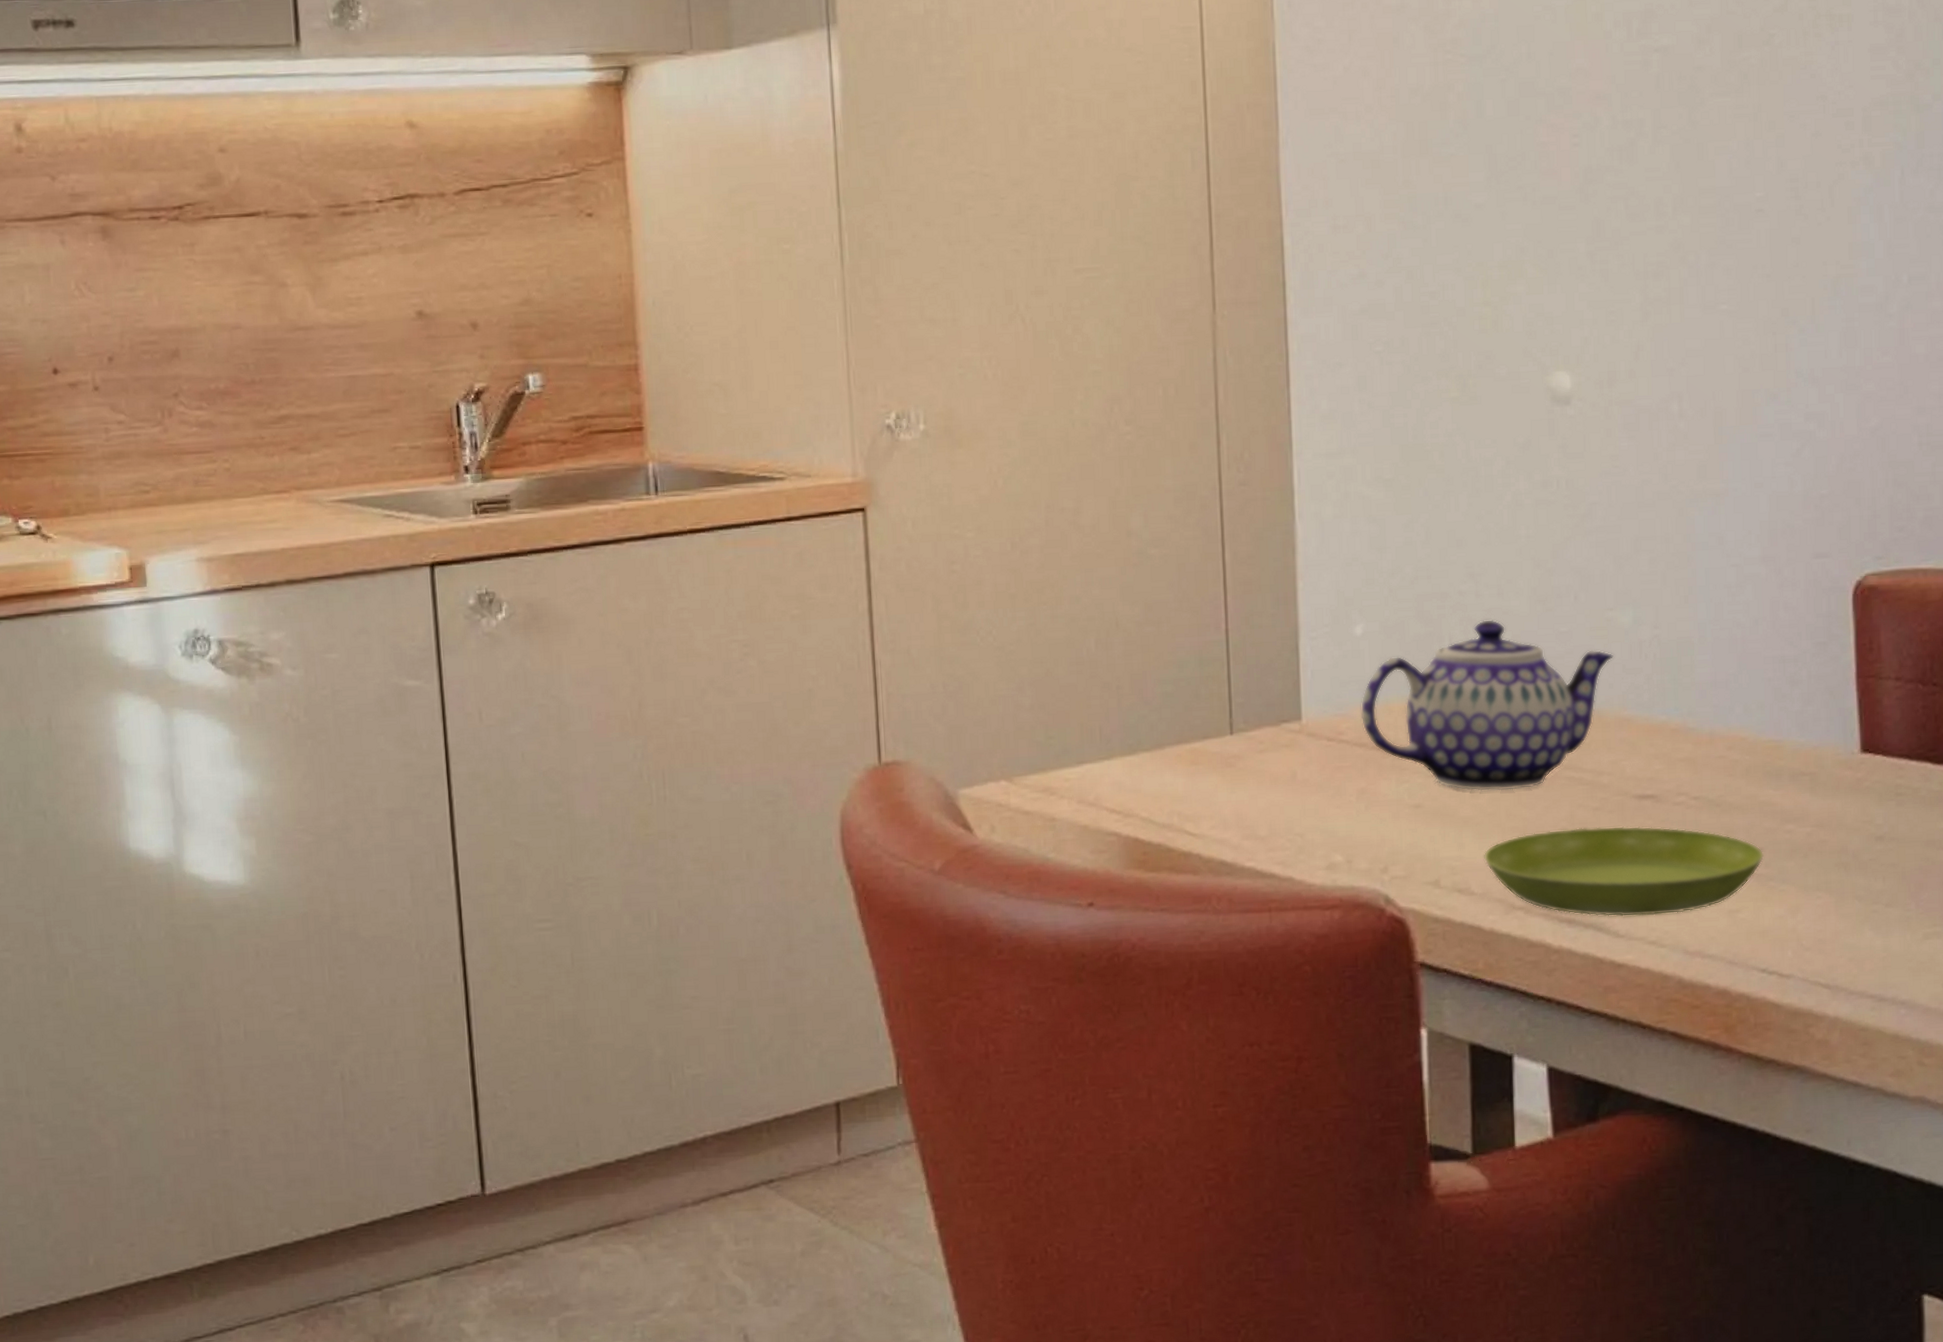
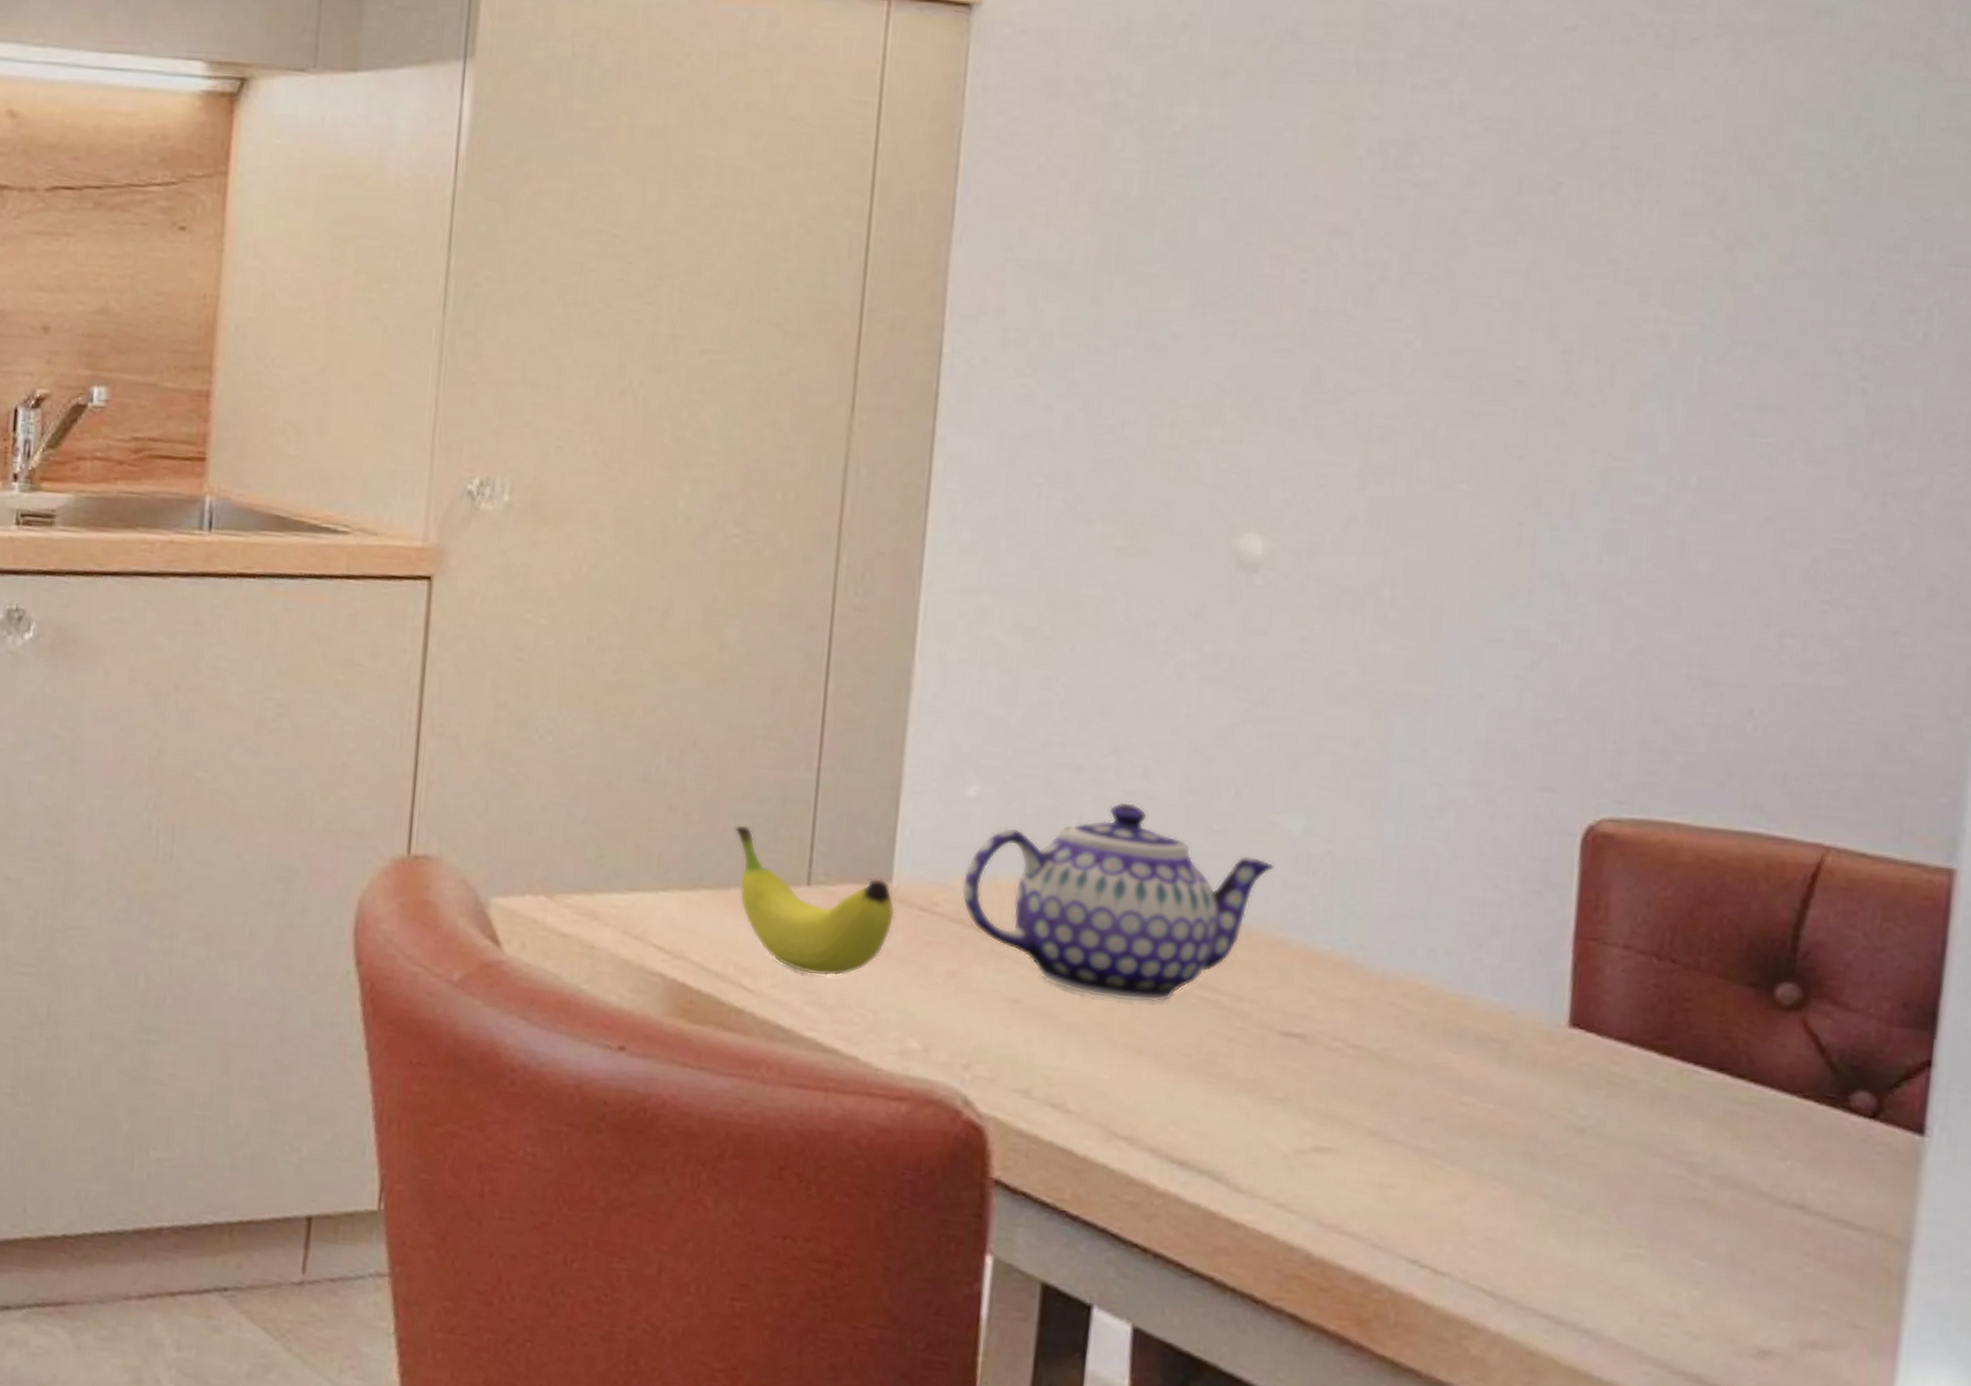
fruit: none [1162,690,1308,812] -> present [734,825,895,977]
saucer: present [1483,826,1765,917] -> none [1086,1054,1432,1178]

